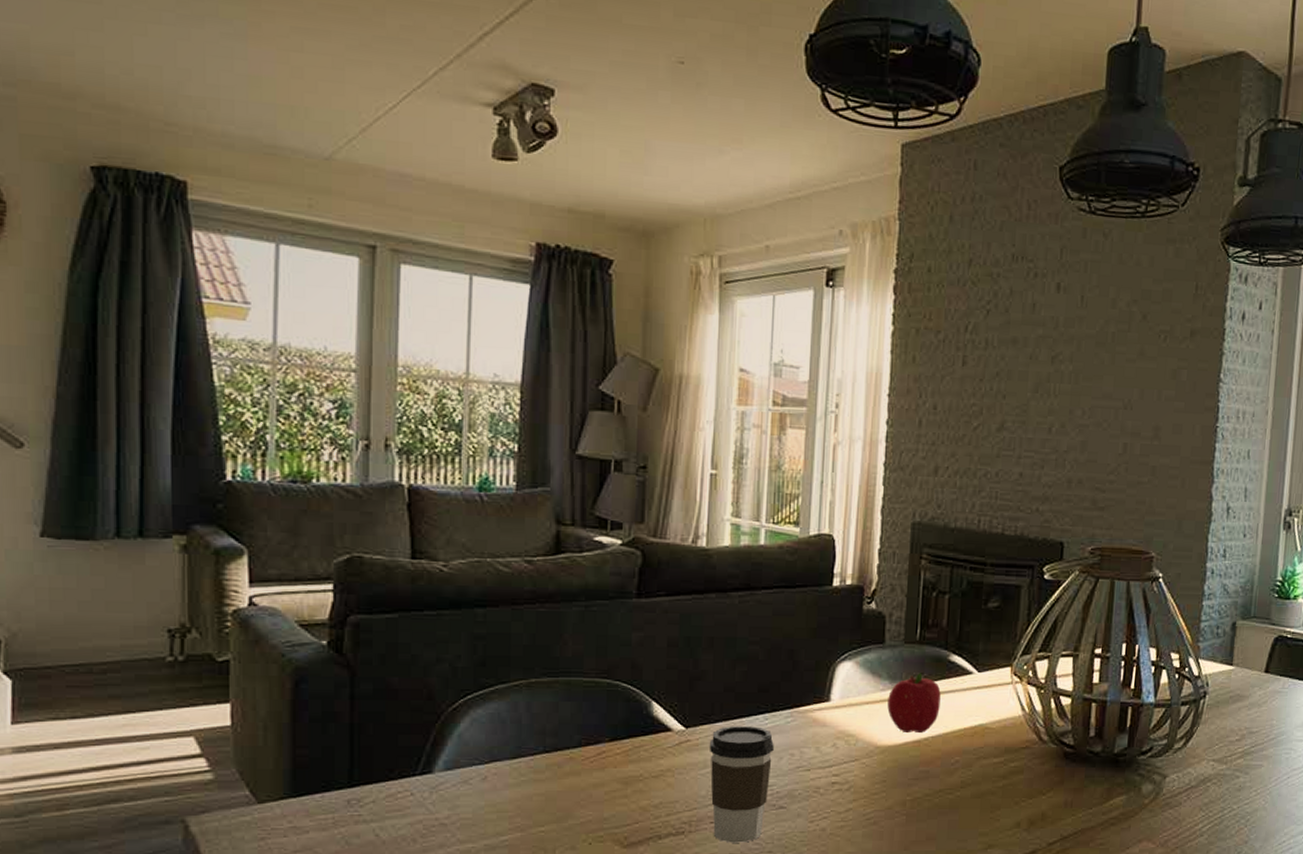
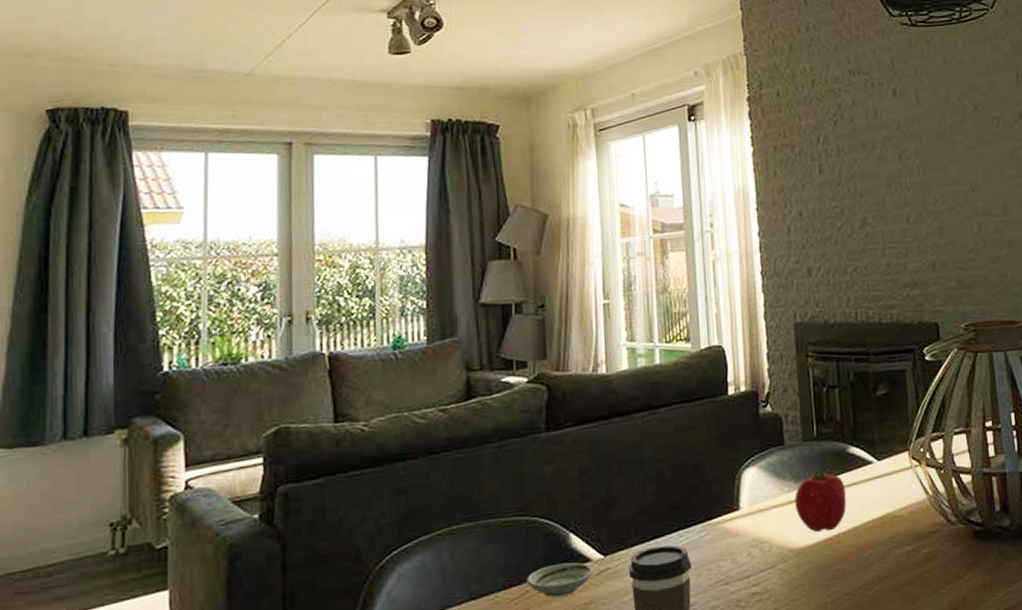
saucer: none [604,730,673,760] -> present [527,562,593,597]

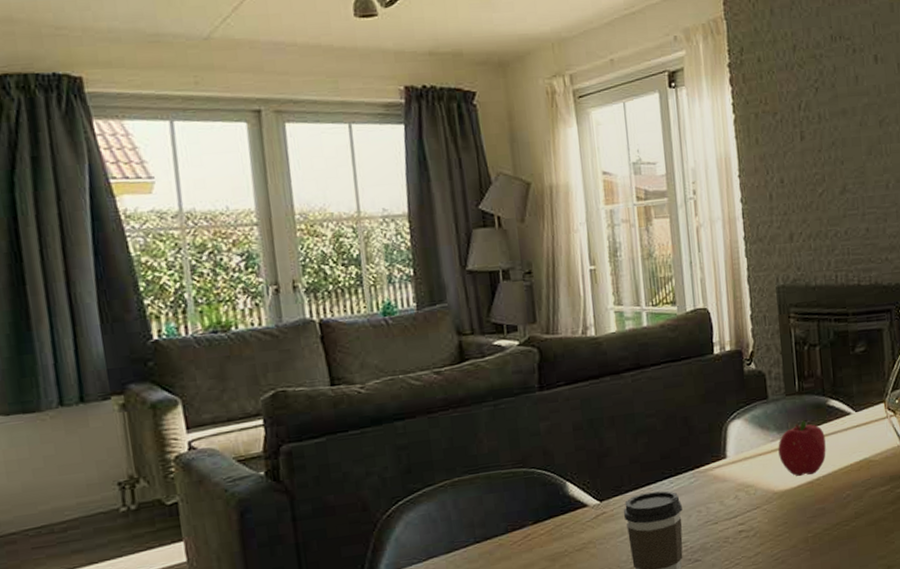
saucer: present [527,562,593,597] -> none [528,507,590,539]

